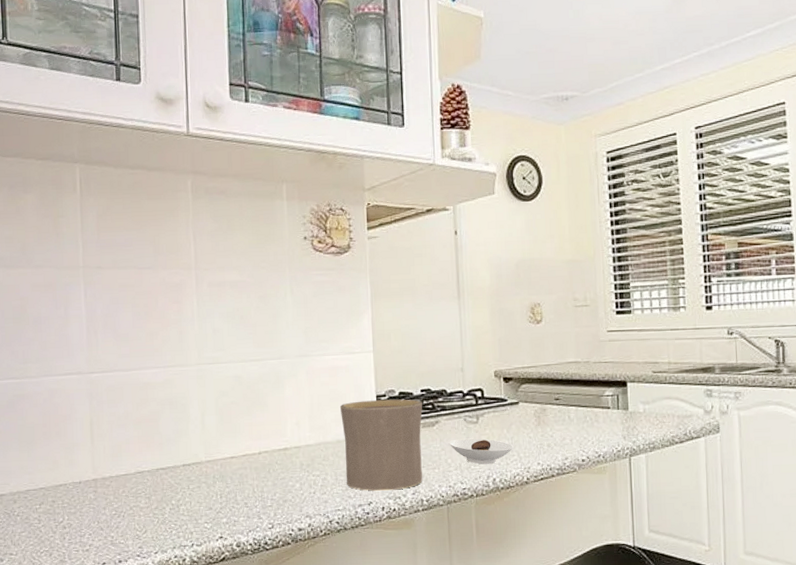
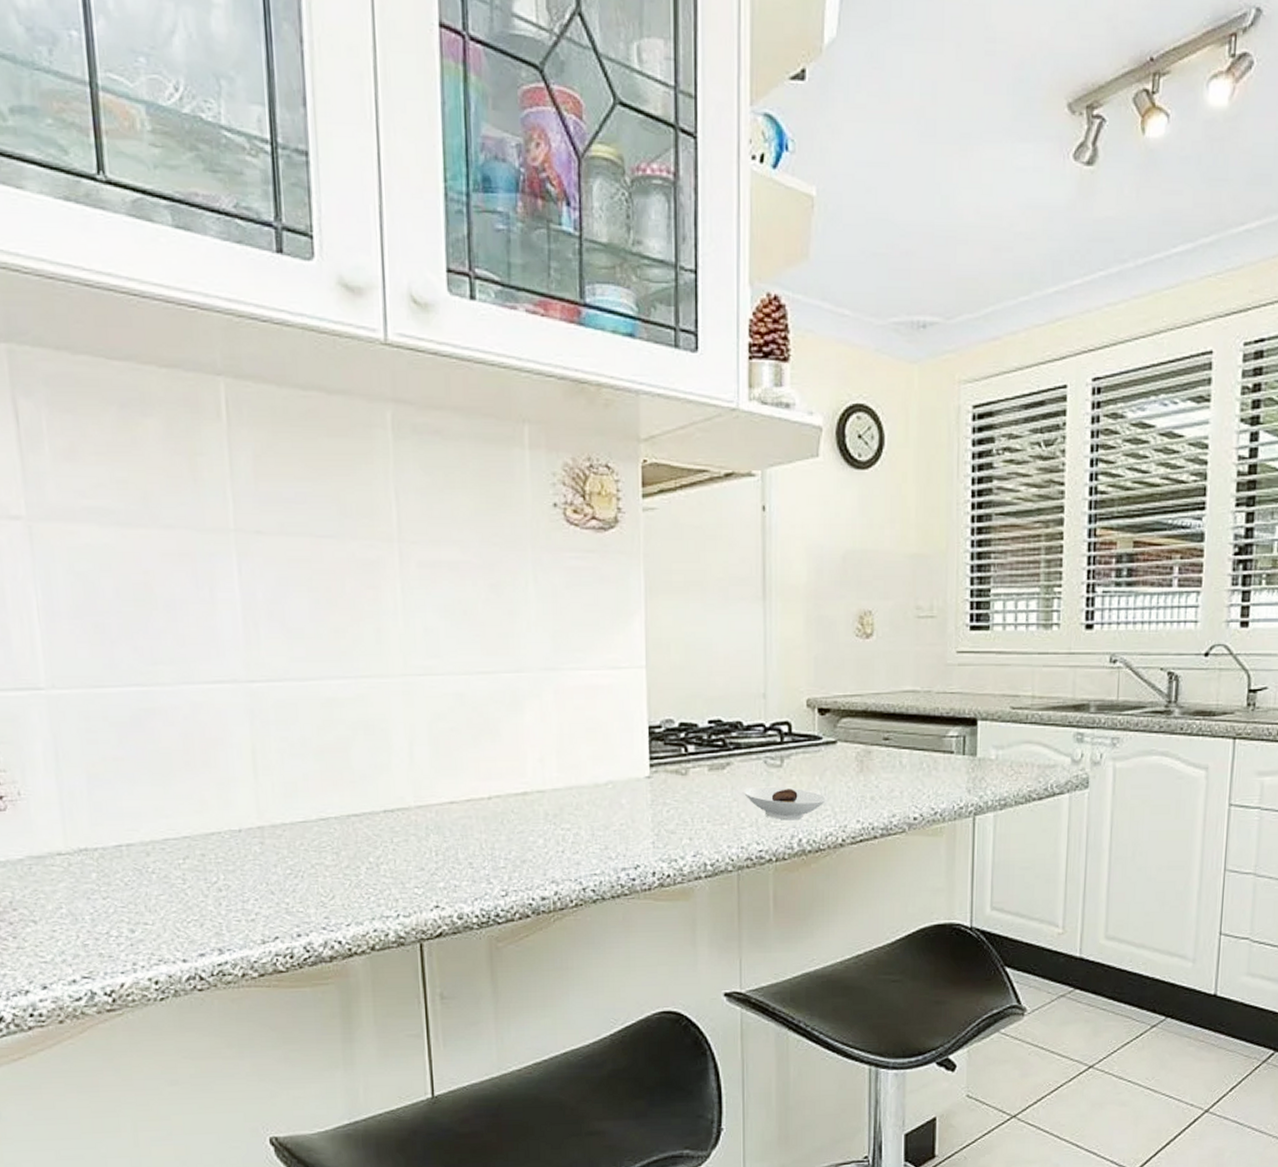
cup: present [339,399,423,491] -> none [599,732,711,851]

